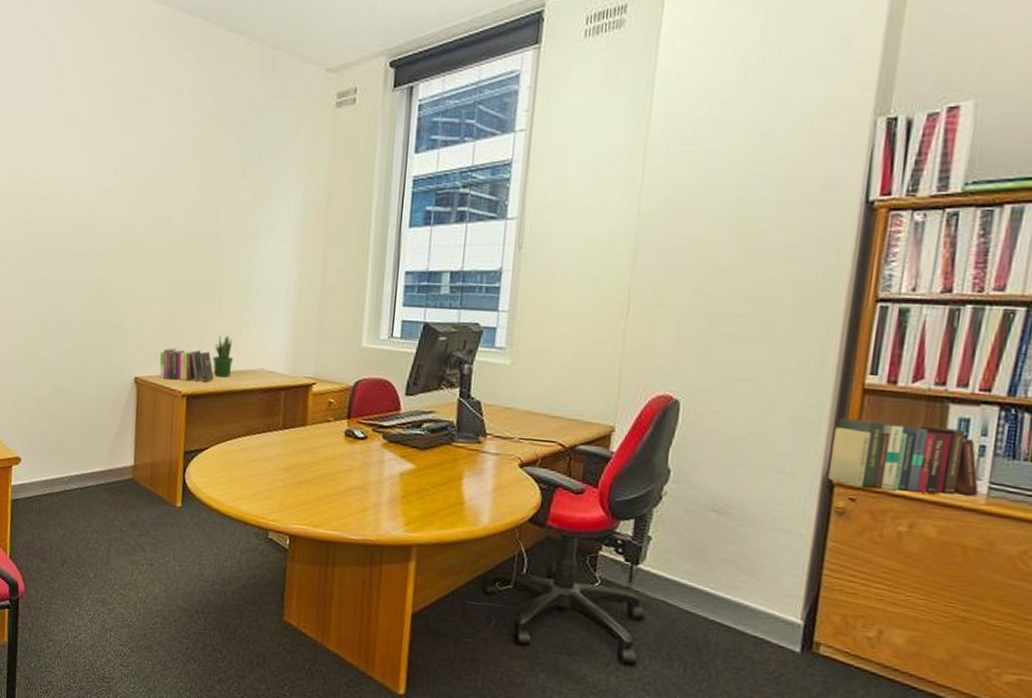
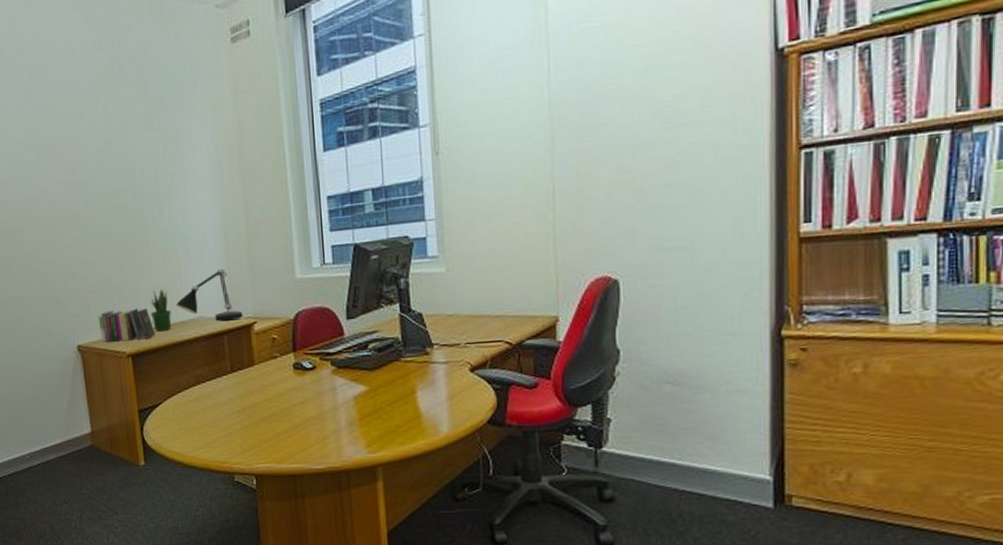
desk lamp: none [239,325,304,378] -> present [176,268,243,322]
books: present [829,417,978,497] -> none [777,263,927,337]

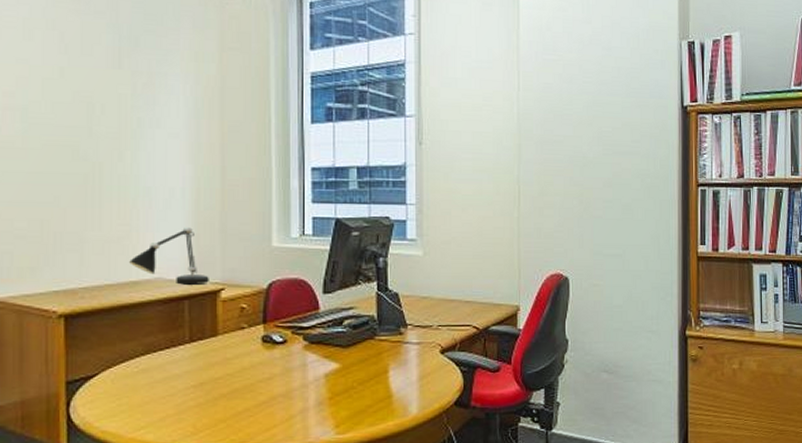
books: present [98,308,156,342] -> none [23,261,99,298]
planter: present [150,289,172,332] -> none [95,242,123,291]

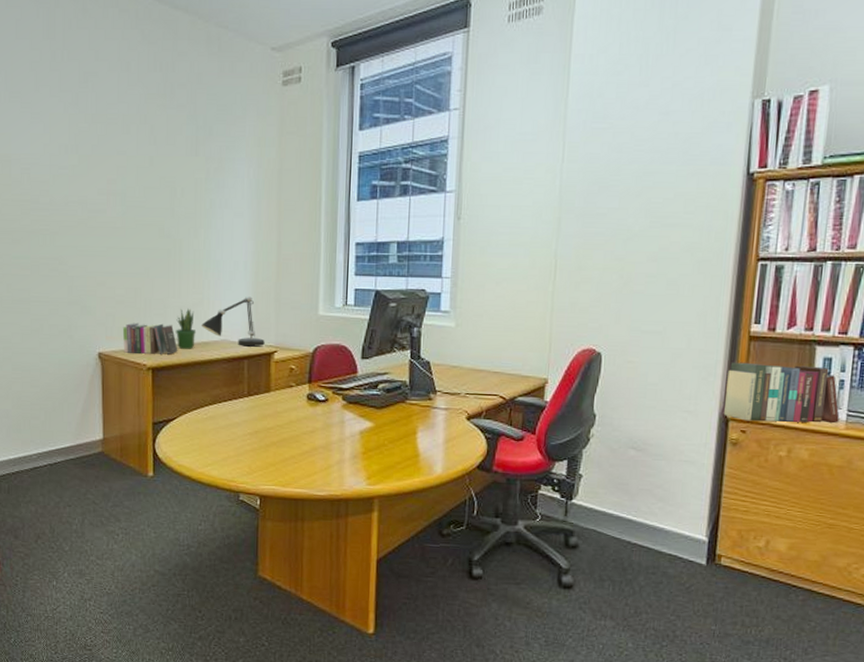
books: none [23,261,99,298] -> present [122,322,178,355]
planter: none [95,242,123,291] -> present [175,308,197,349]
books: none [683,281,778,337] -> present [724,362,839,424]

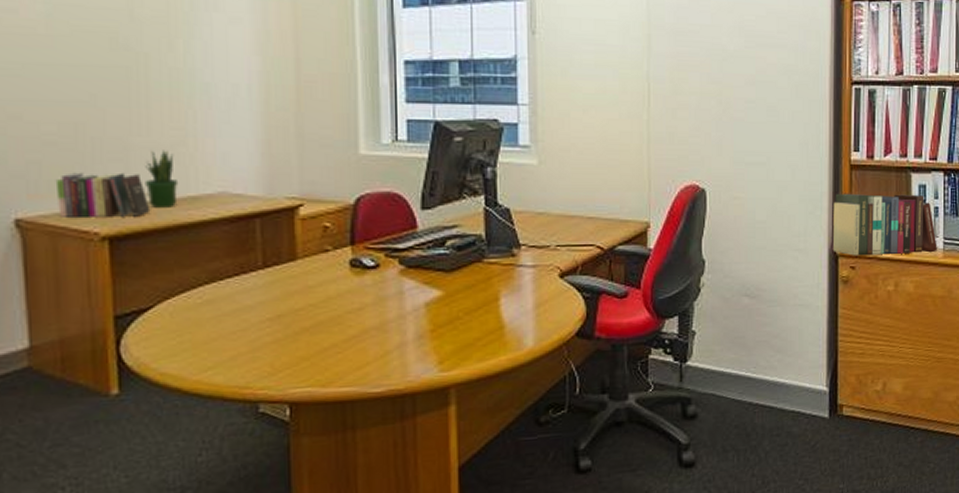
desk lamp: present [202,296,265,347] -> none [186,132,284,200]

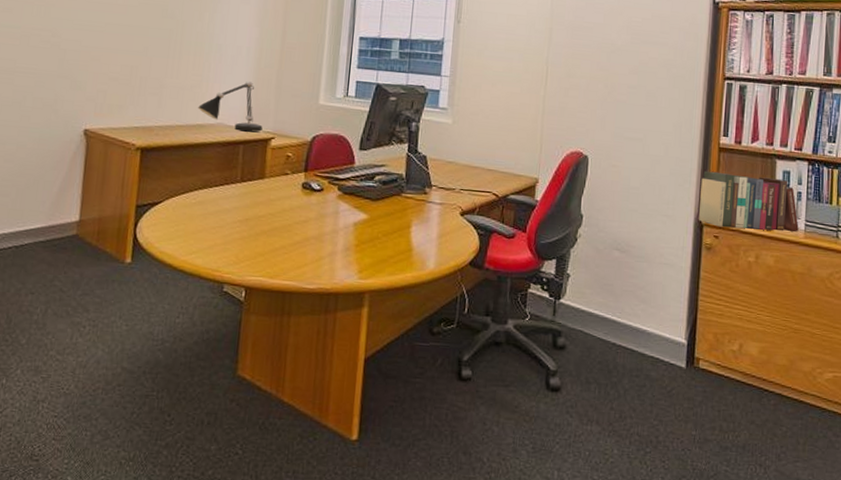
books: present [55,172,151,217] -> none [112,100,171,135]
planter: present [144,150,179,208] -> none [169,89,192,131]
desk lamp: none [186,132,284,200] -> present [198,81,263,133]

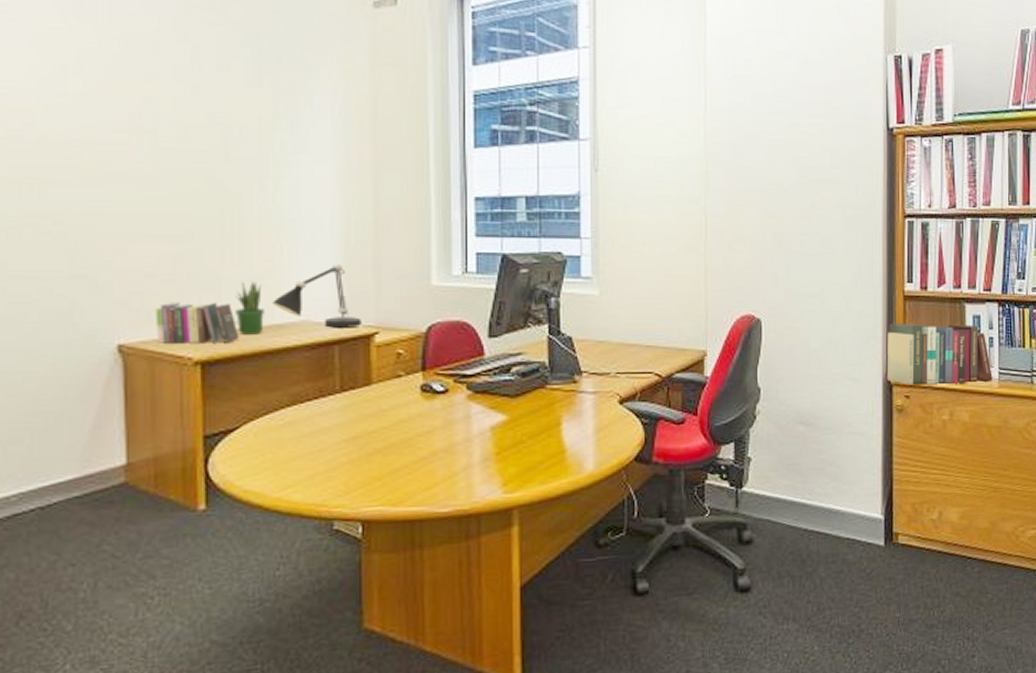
books: none [112,100,171,135] -> present [155,302,239,343]
planter: none [169,89,192,131] -> present [234,281,266,335]

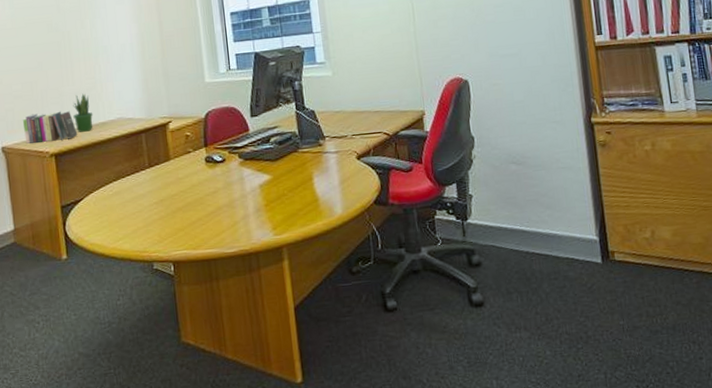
desk lamp: present [273,264,362,328] -> none [97,74,159,122]
books: present [887,323,992,385] -> none [583,65,690,123]

